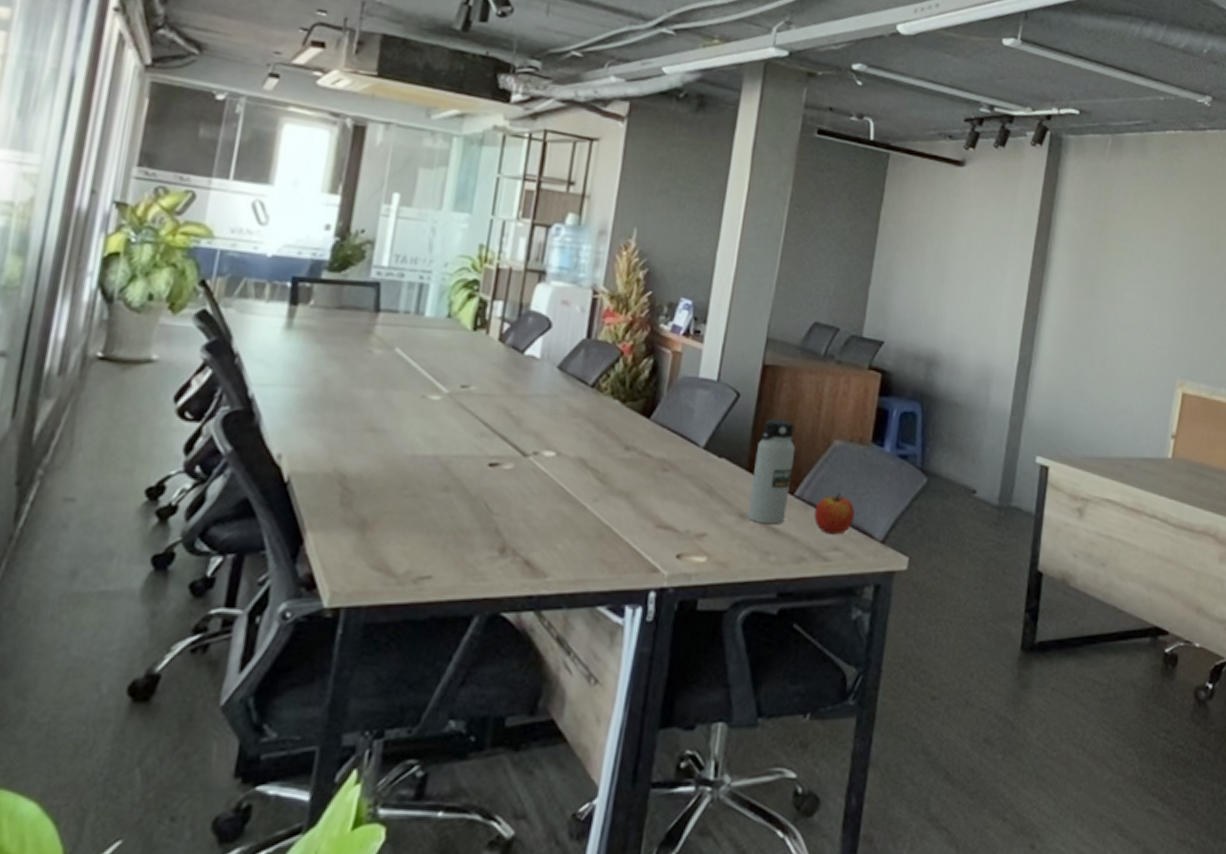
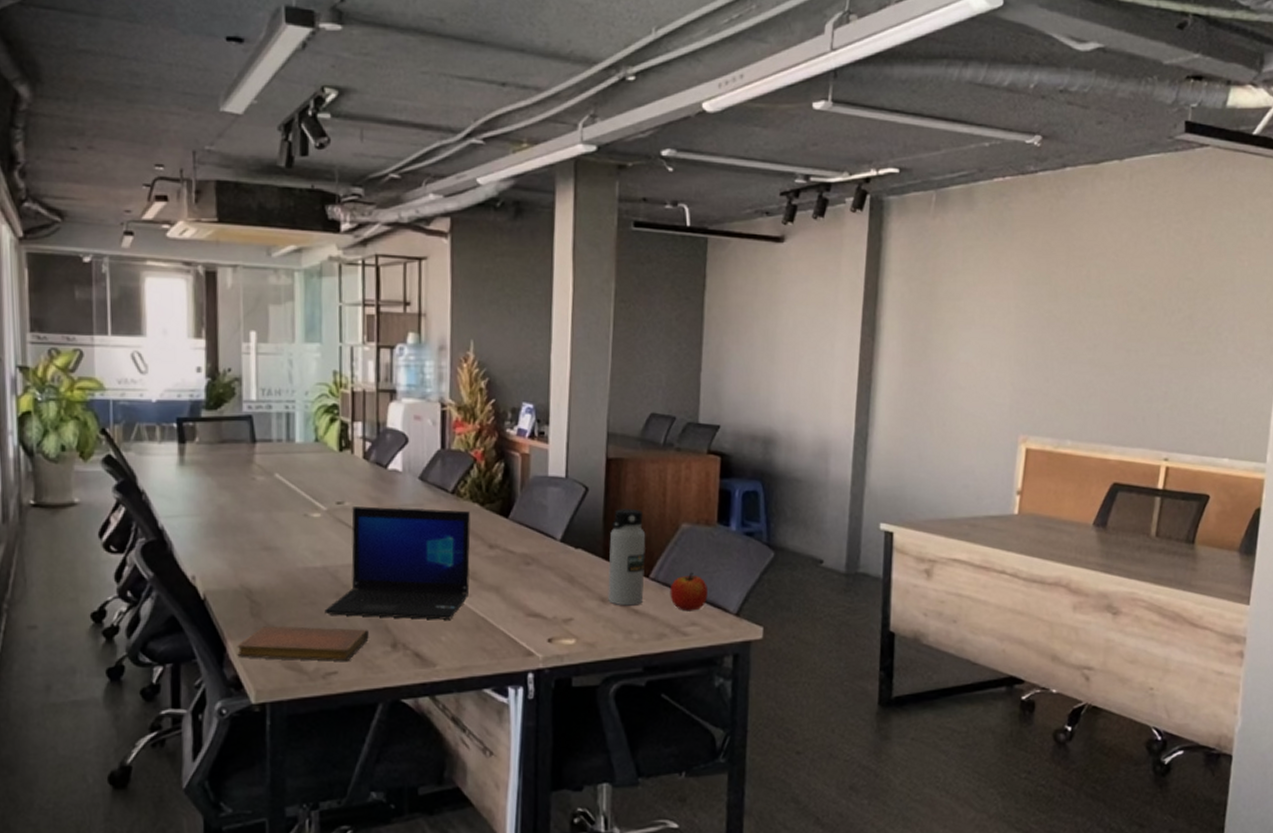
notebook: none [316,518,476,566] -> present [237,626,369,662]
laptop: none [427,392,609,525] -> present [324,506,471,620]

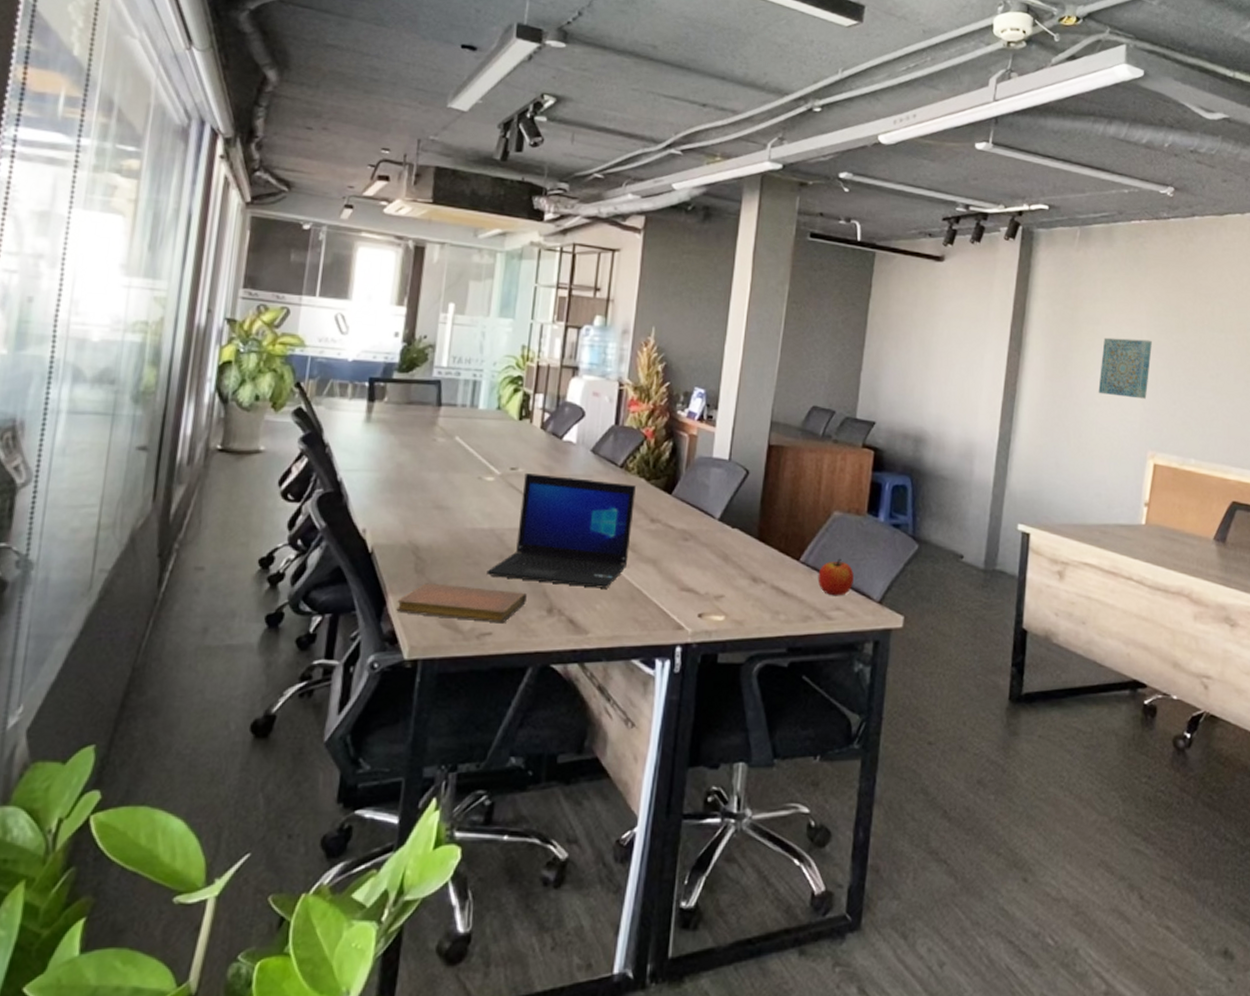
water bottle: present [608,508,646,606] -> none [759,493,800,587]
wall art: none [962,313,1021,379] -> present [1098,337,1152,399]

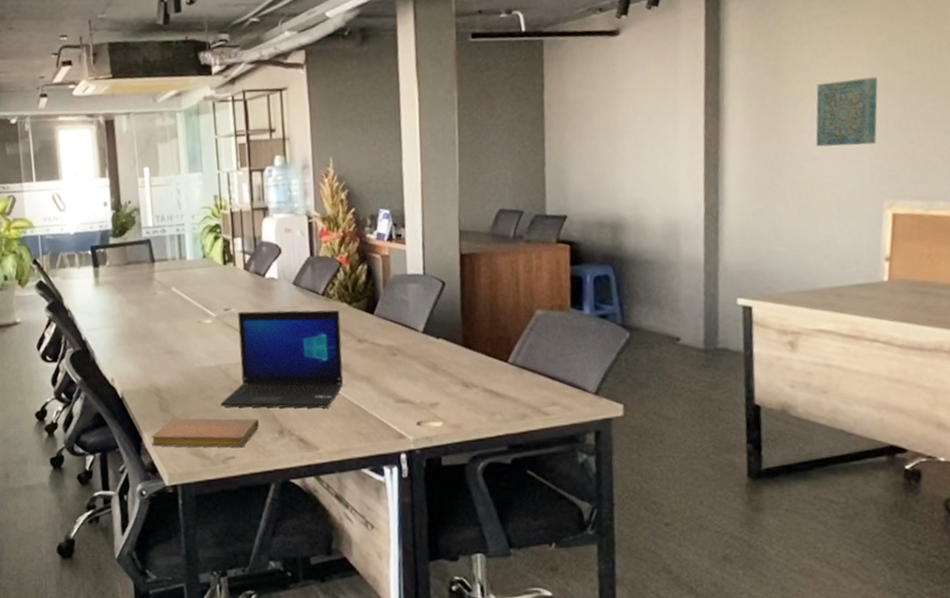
apple: present [817,558,854,596] -> none [528,355,566,393]

